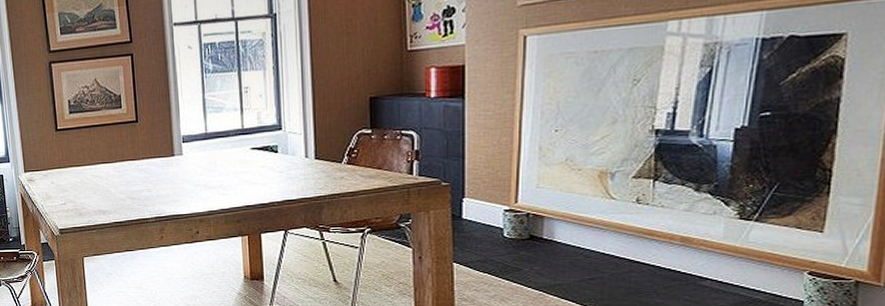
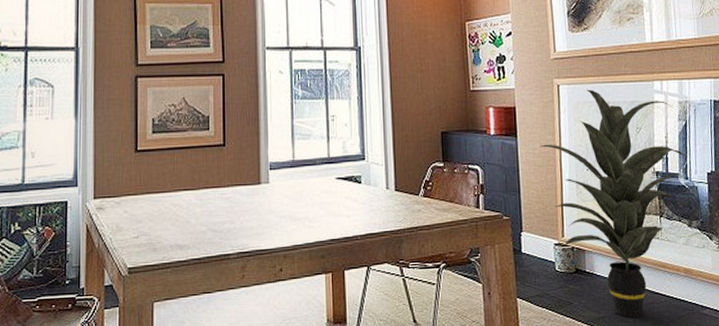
indoor plant: none [494,37,706,287] -> present [540,89,687,319]

